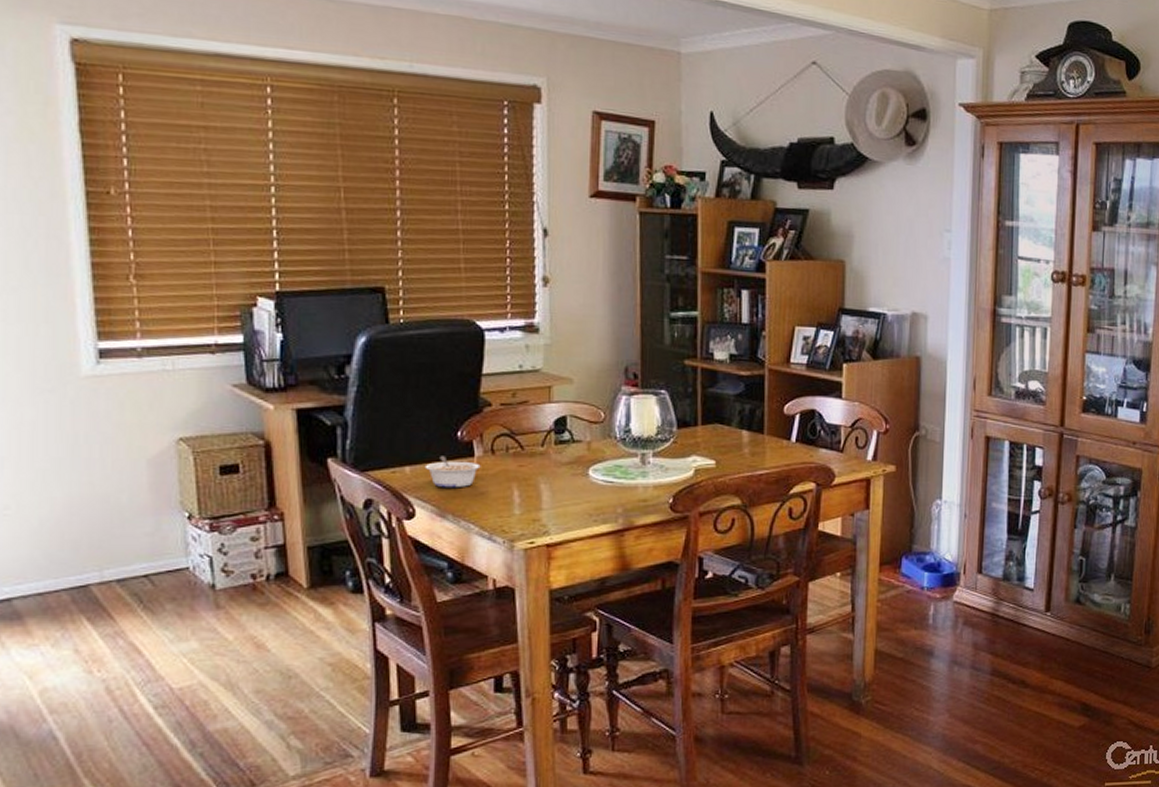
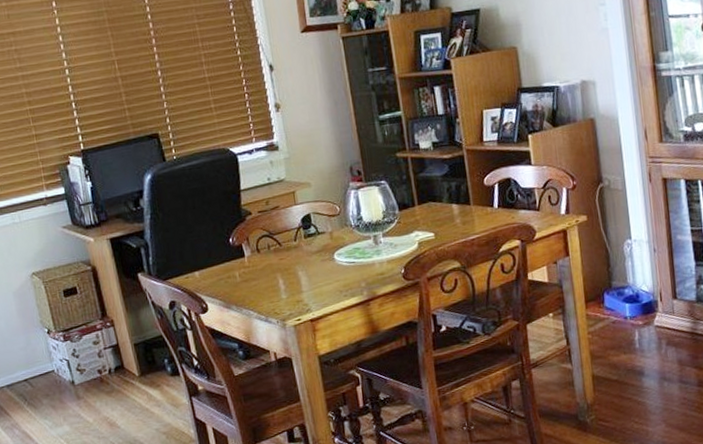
legume: present [424,456,481,488] -> none [209,259,251,285]

